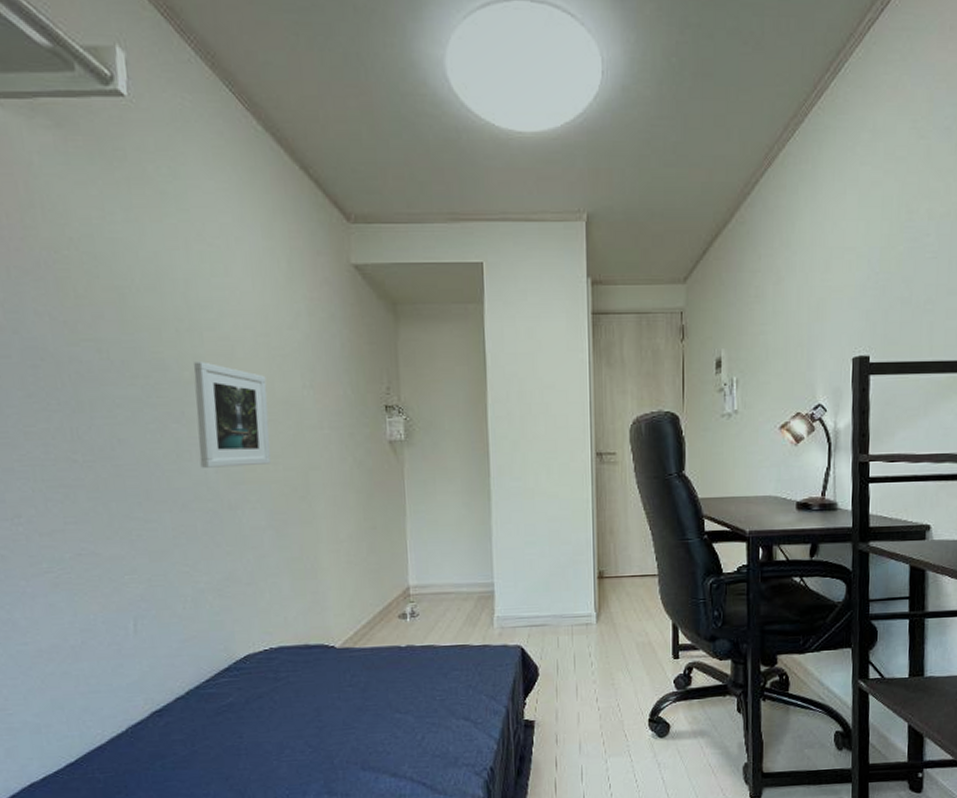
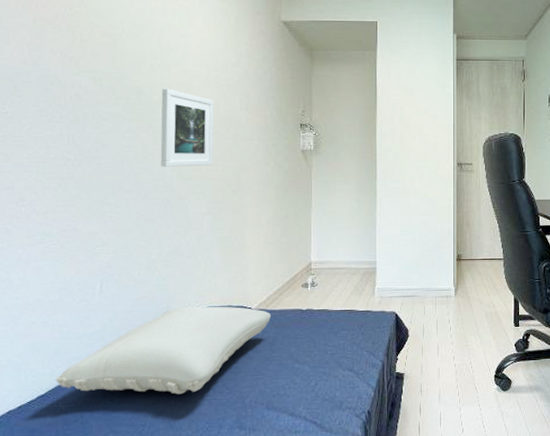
pillow: none [87,645,360,757] -> present [55,306,271,395]

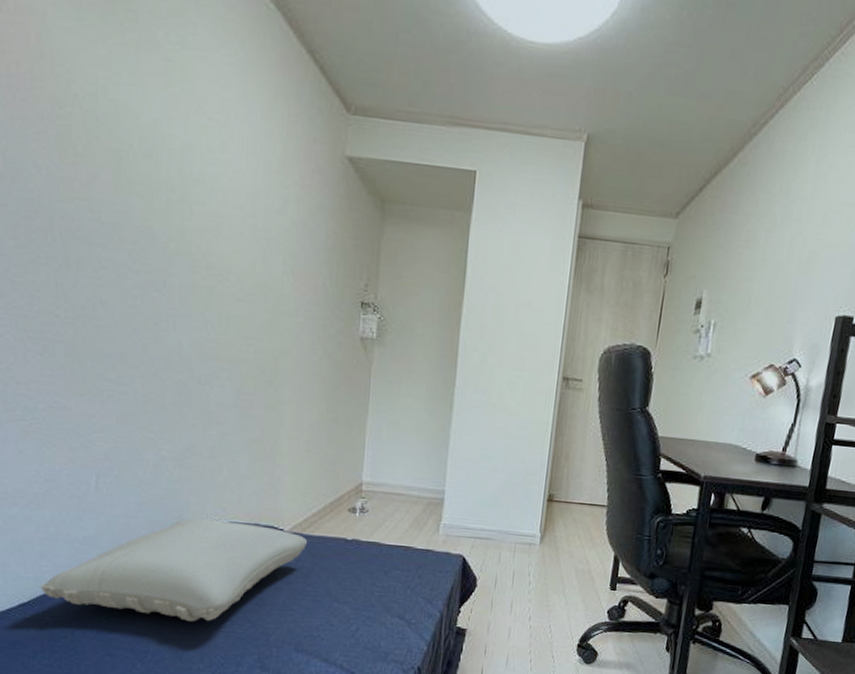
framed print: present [160,89,214,167] -> none [176,234,249,345]

